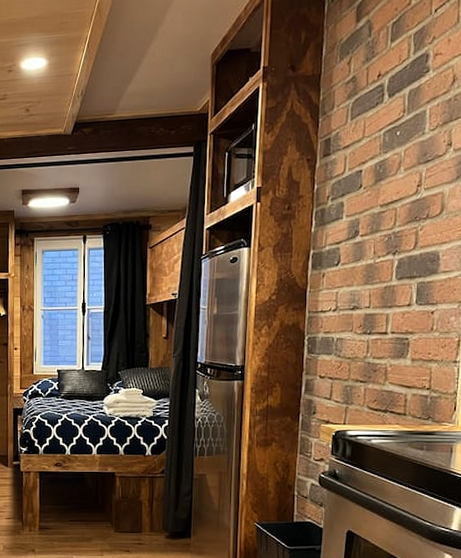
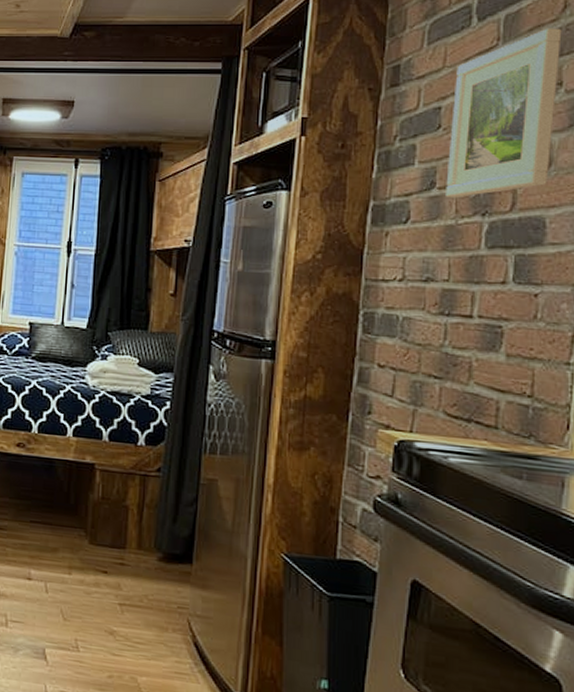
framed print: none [366,98,451,242] -> present [446,28,562,197]

